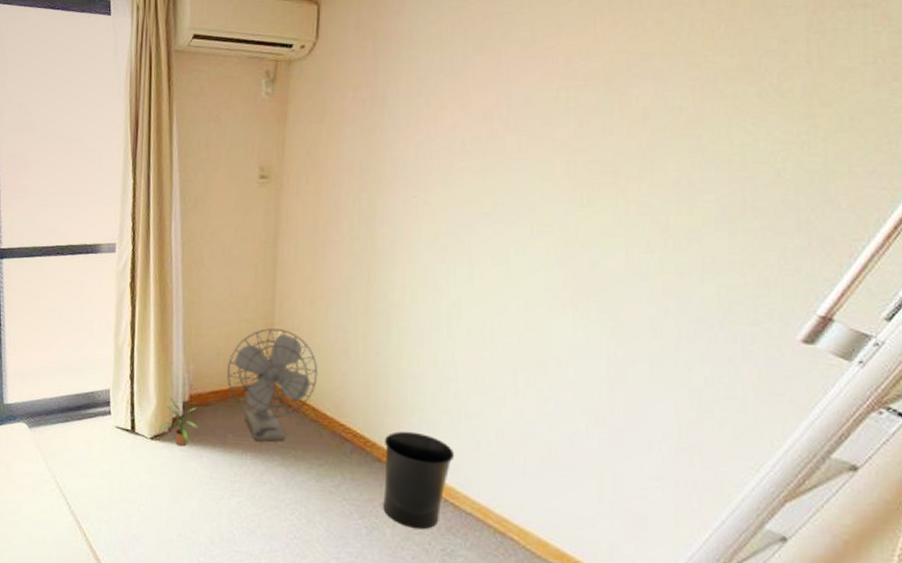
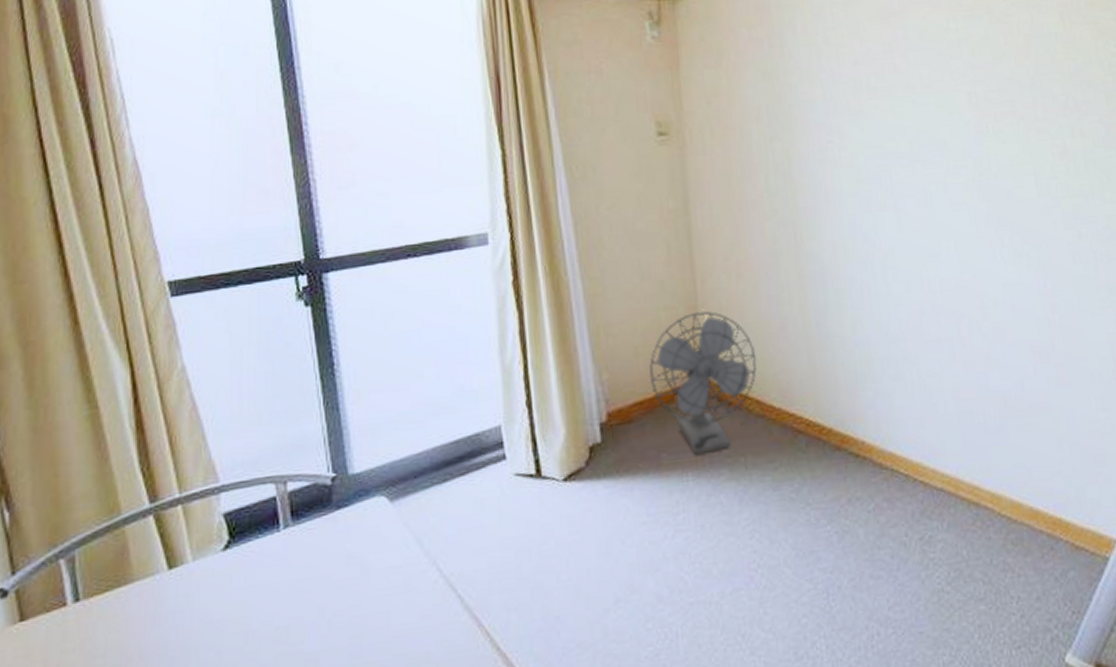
potted plant: present [159,399,198,447] -> none [573,422,623,483]
waste bin: present [383,431,455,529] -> none [840,407,916,521]

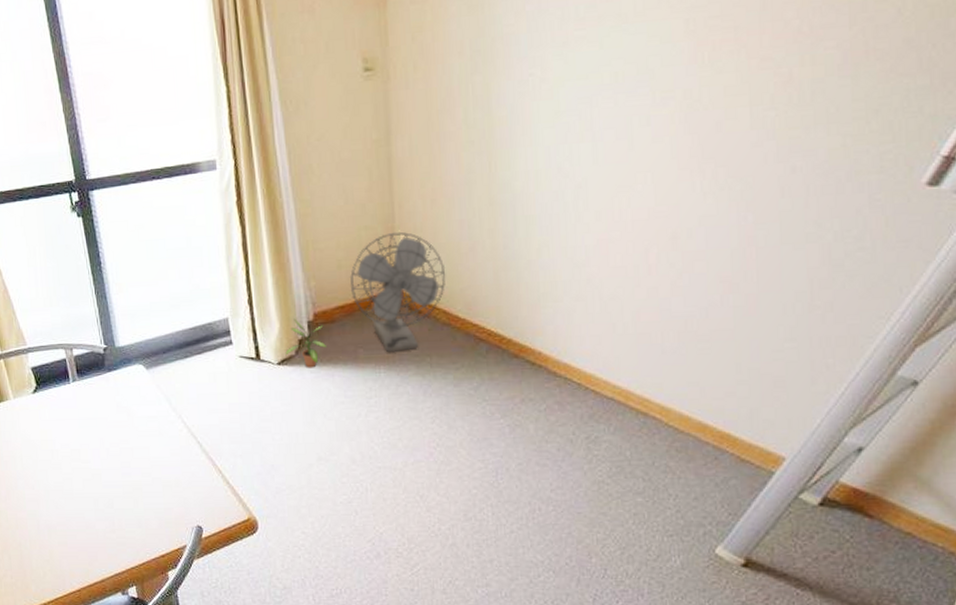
potted plant: none [573,422,623,483] -> present [285,320,326,368]

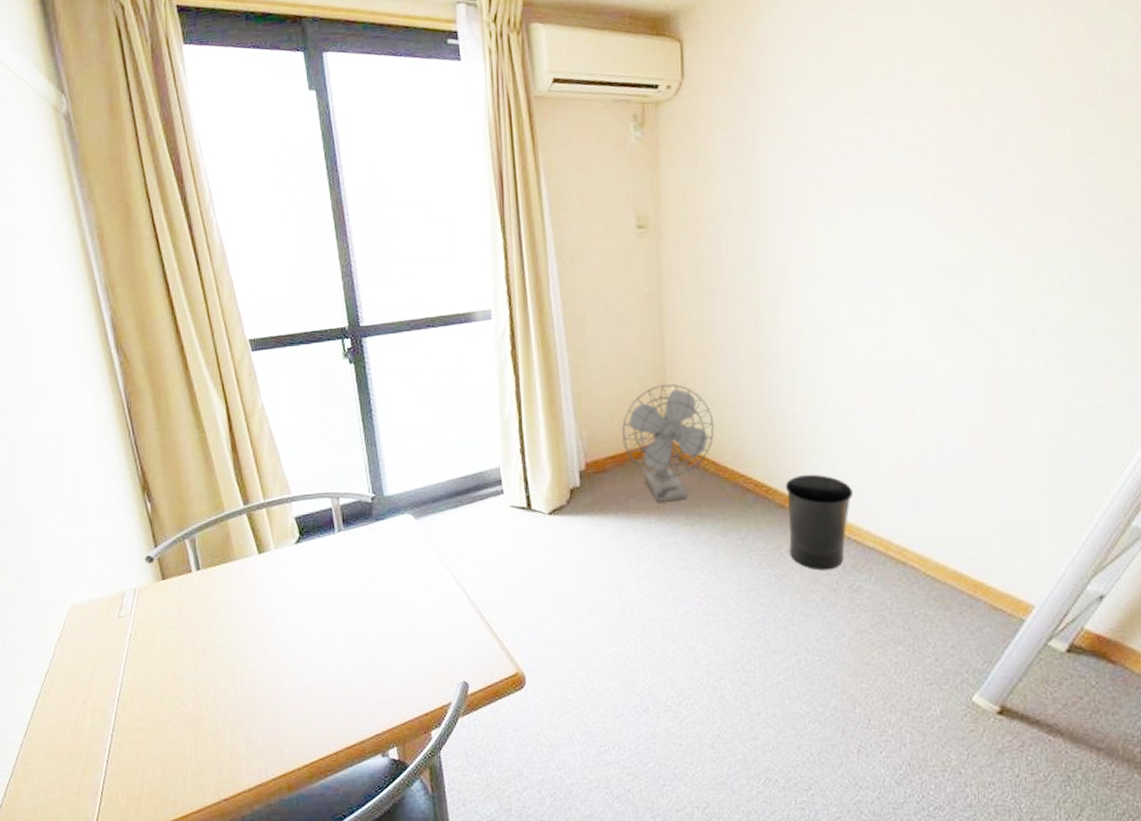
potted plant: present [285,320,326,368] -> none [556,469,597,518]
waste bin: none [519,323,592,421] -> present [785,474,854,570]

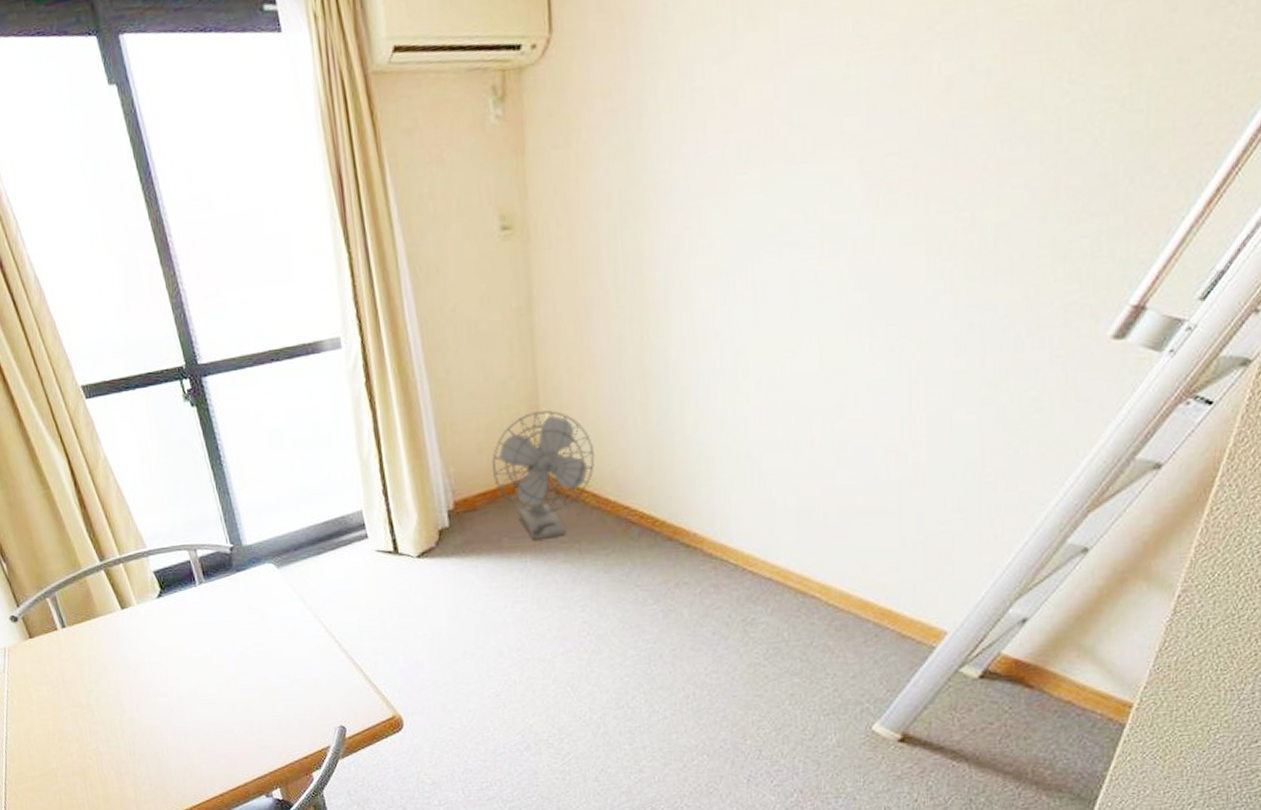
waste bin: present [785,474,854,570] -> none [673,502,751,604]

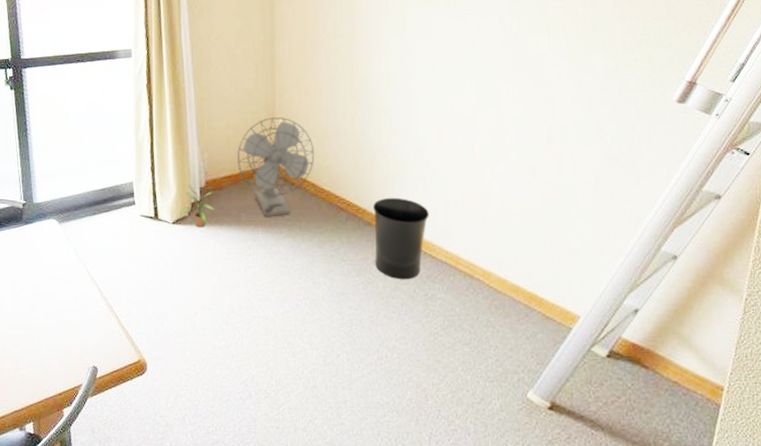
potted plant: none [425,509,468,560] -> present [180,186,214,228]
waste bin: none [673,502,751,604] -> present [372,197,430,280]

